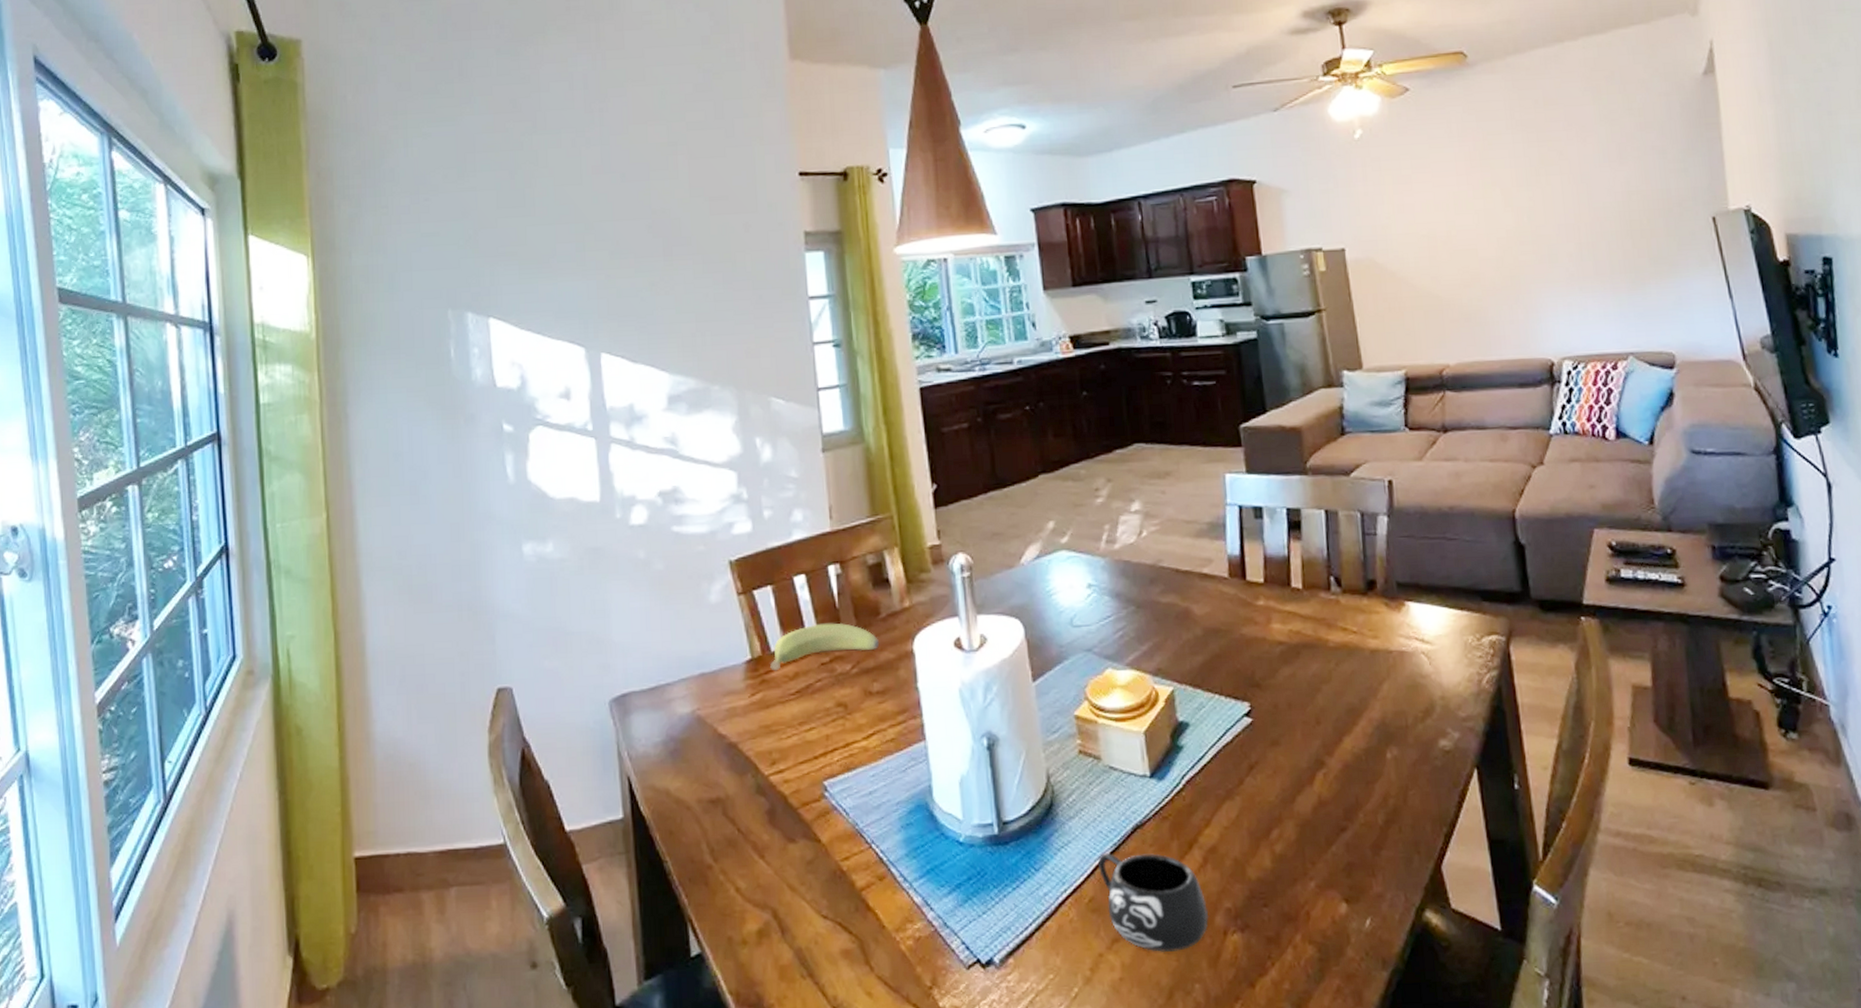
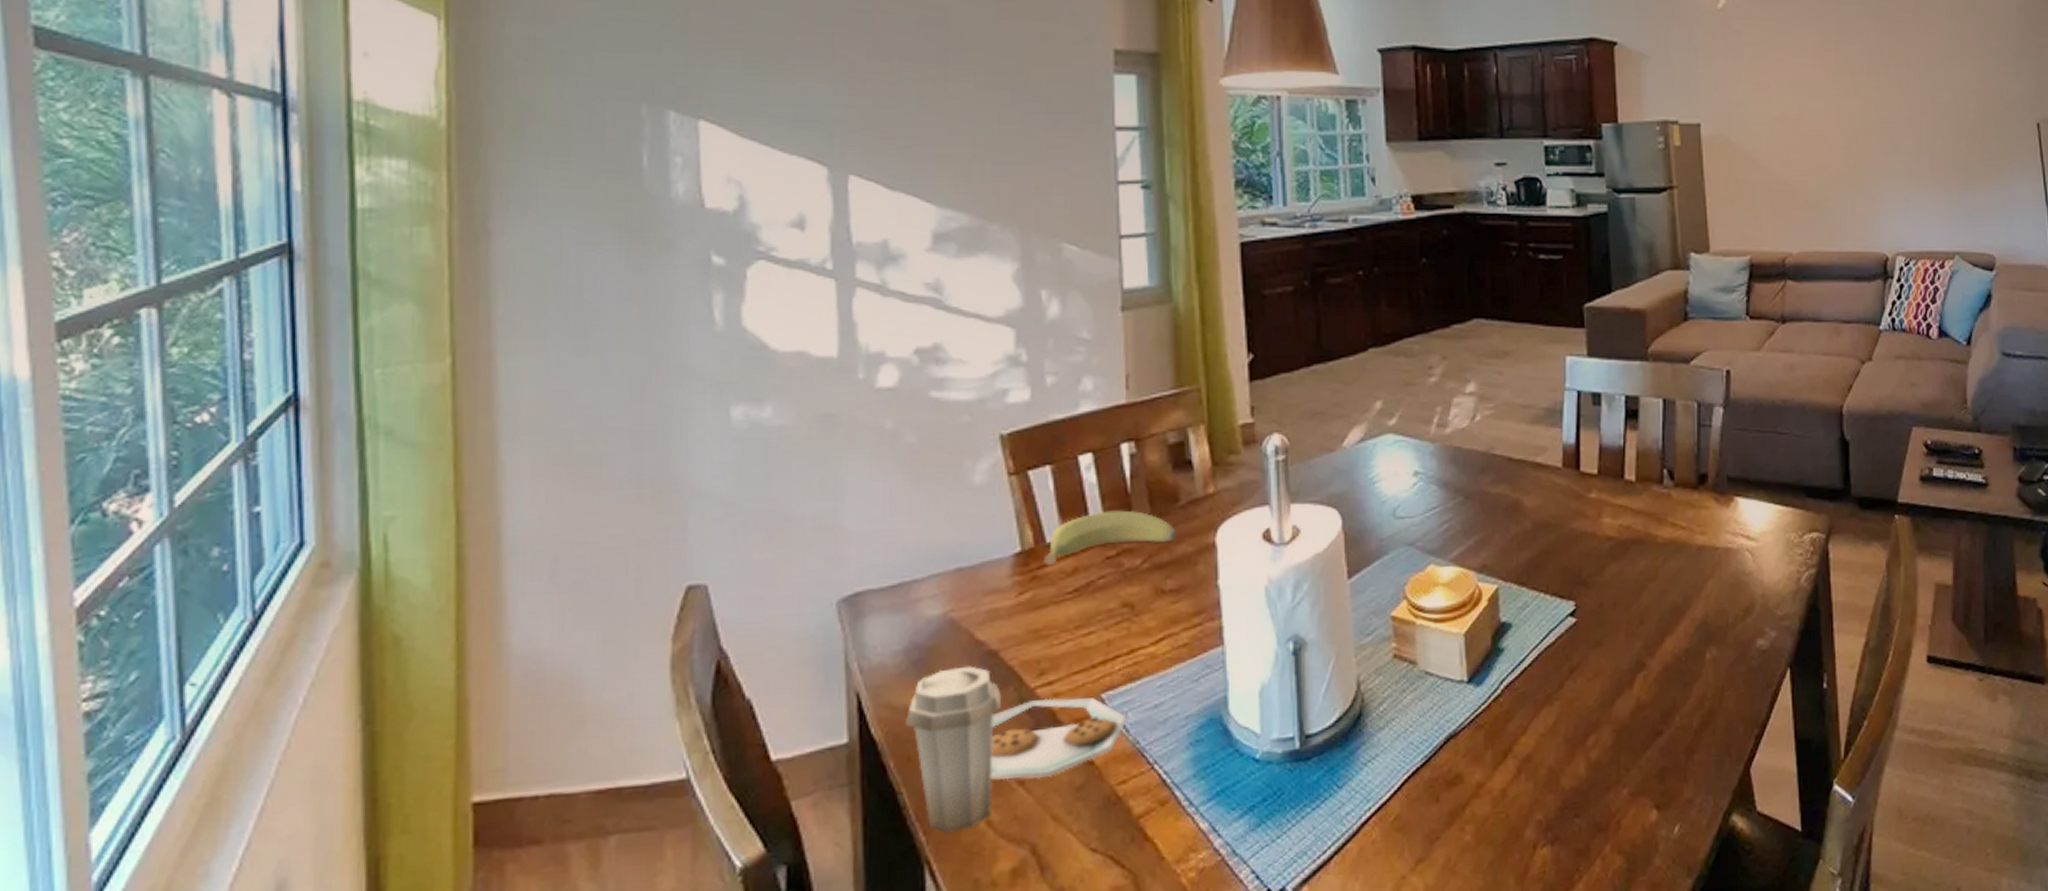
plate: none [666,755,846,896] -> present [904,666,1127,832]
mug: present [1098,852,1209,953] -> none [1407,764,1519,872]

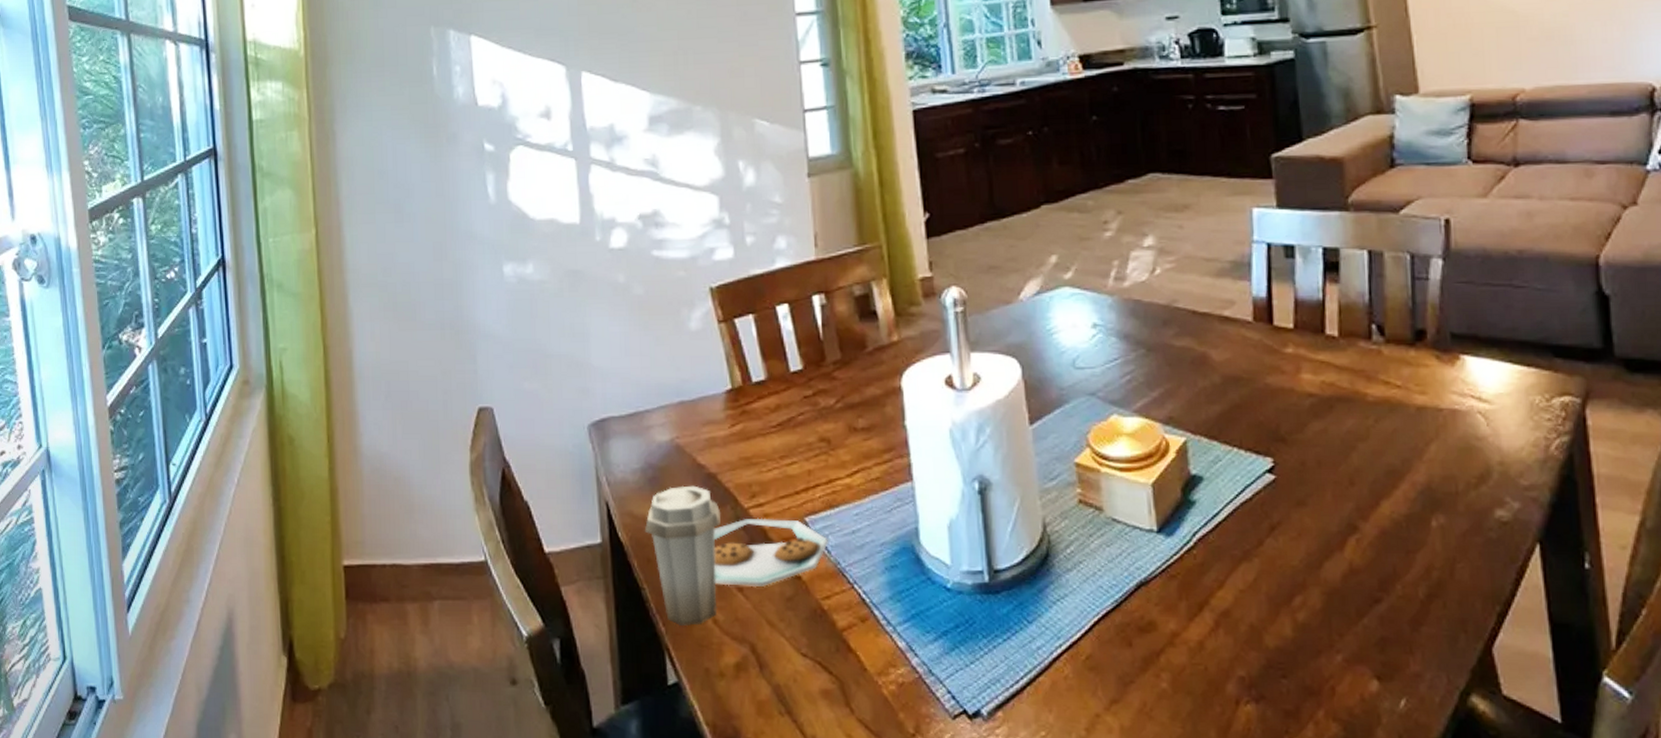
banana: present [1044,510,1177,566] -> none [751,355,866,402]

